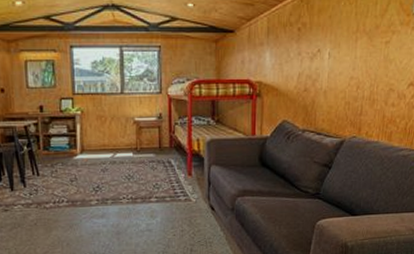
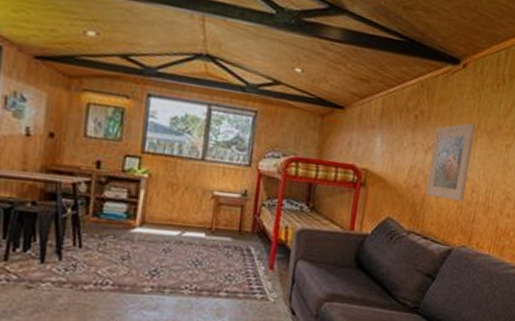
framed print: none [316,27,355,99] -> present [426,123,476,202]

